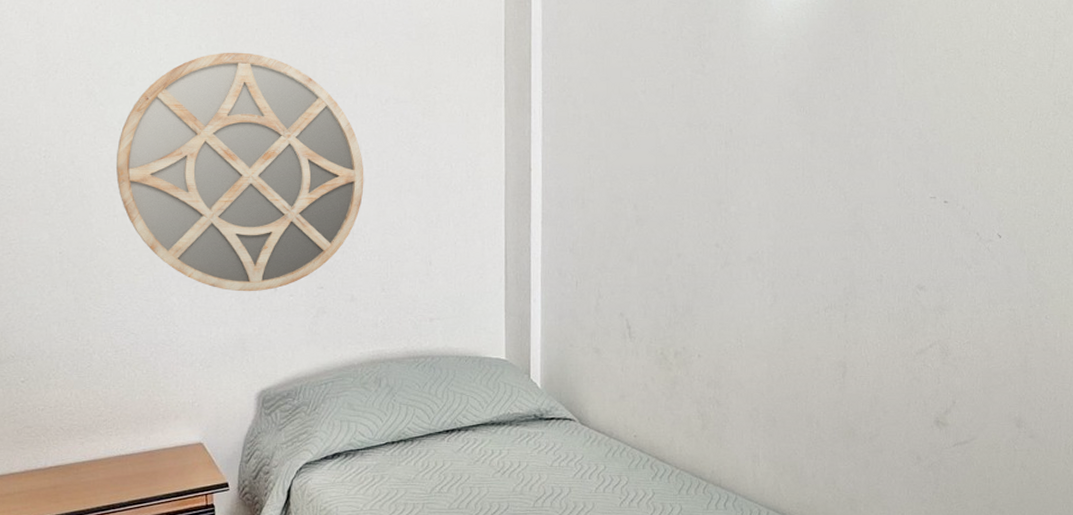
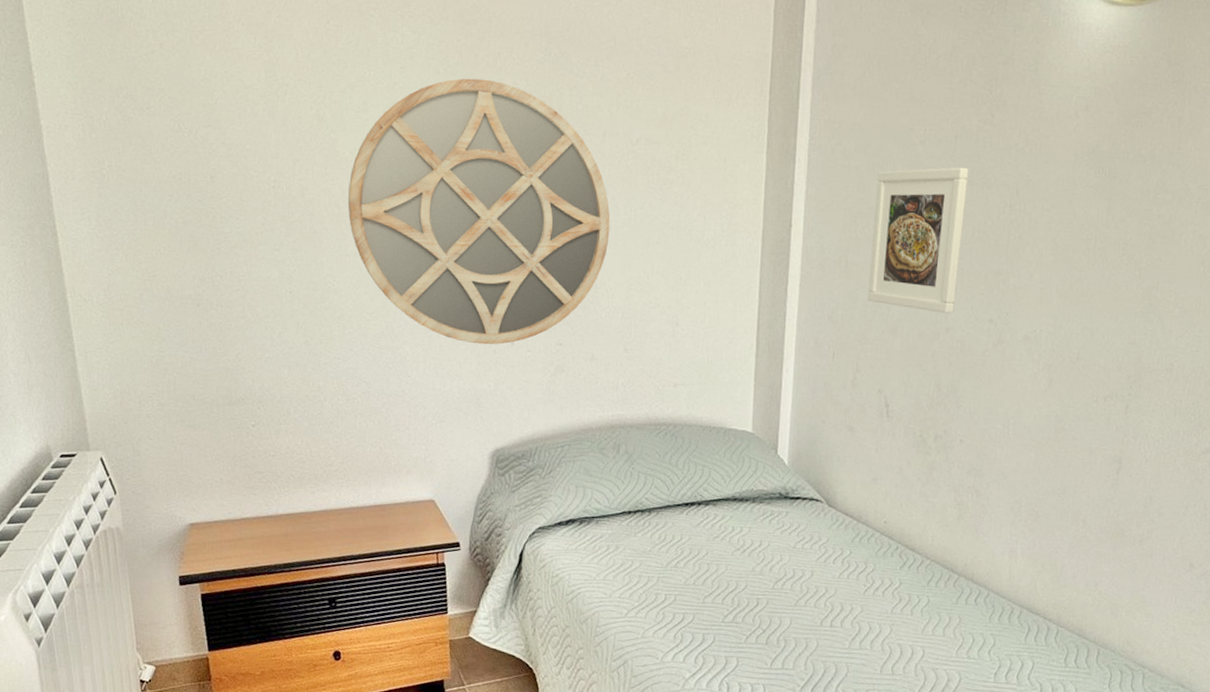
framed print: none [604,111,687,241] -> present [867,167,969,314]

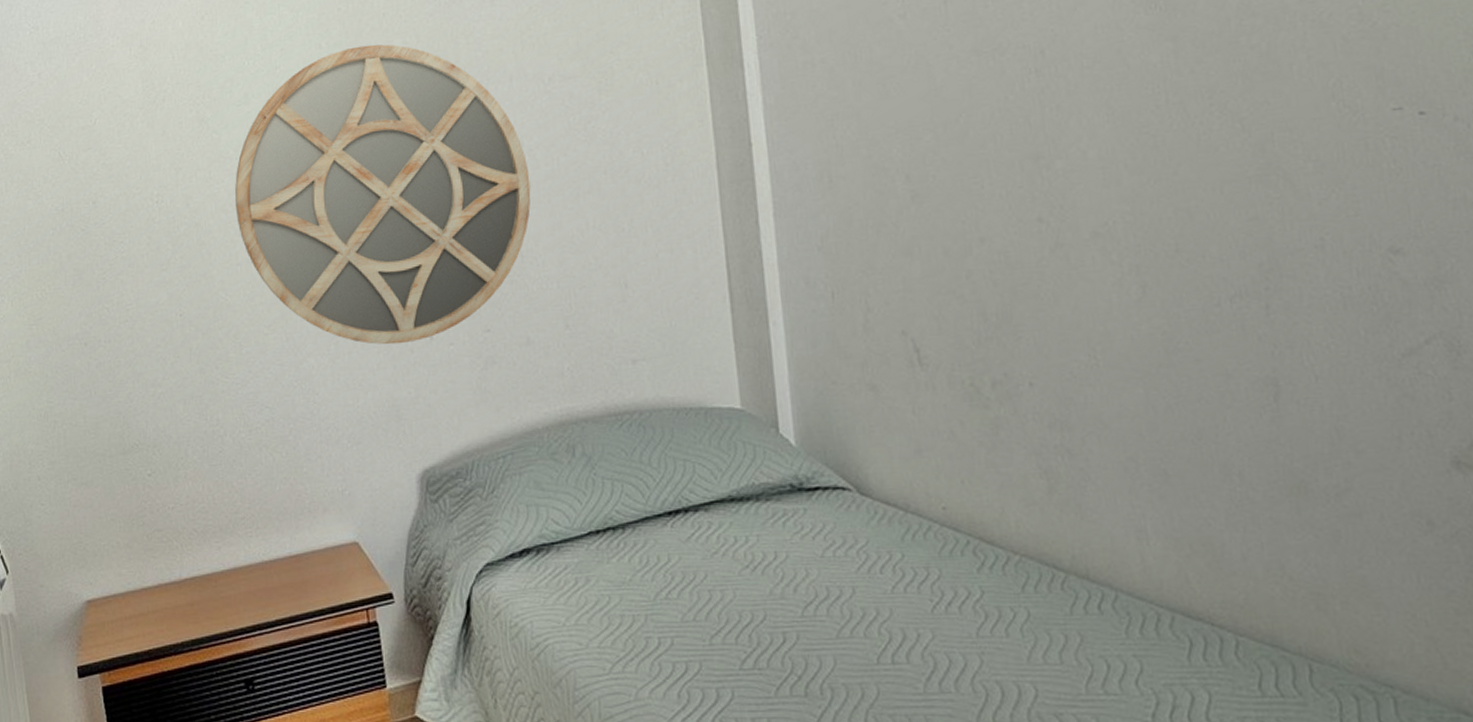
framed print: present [867,167,969,314] -> none [851,35,987,221]

